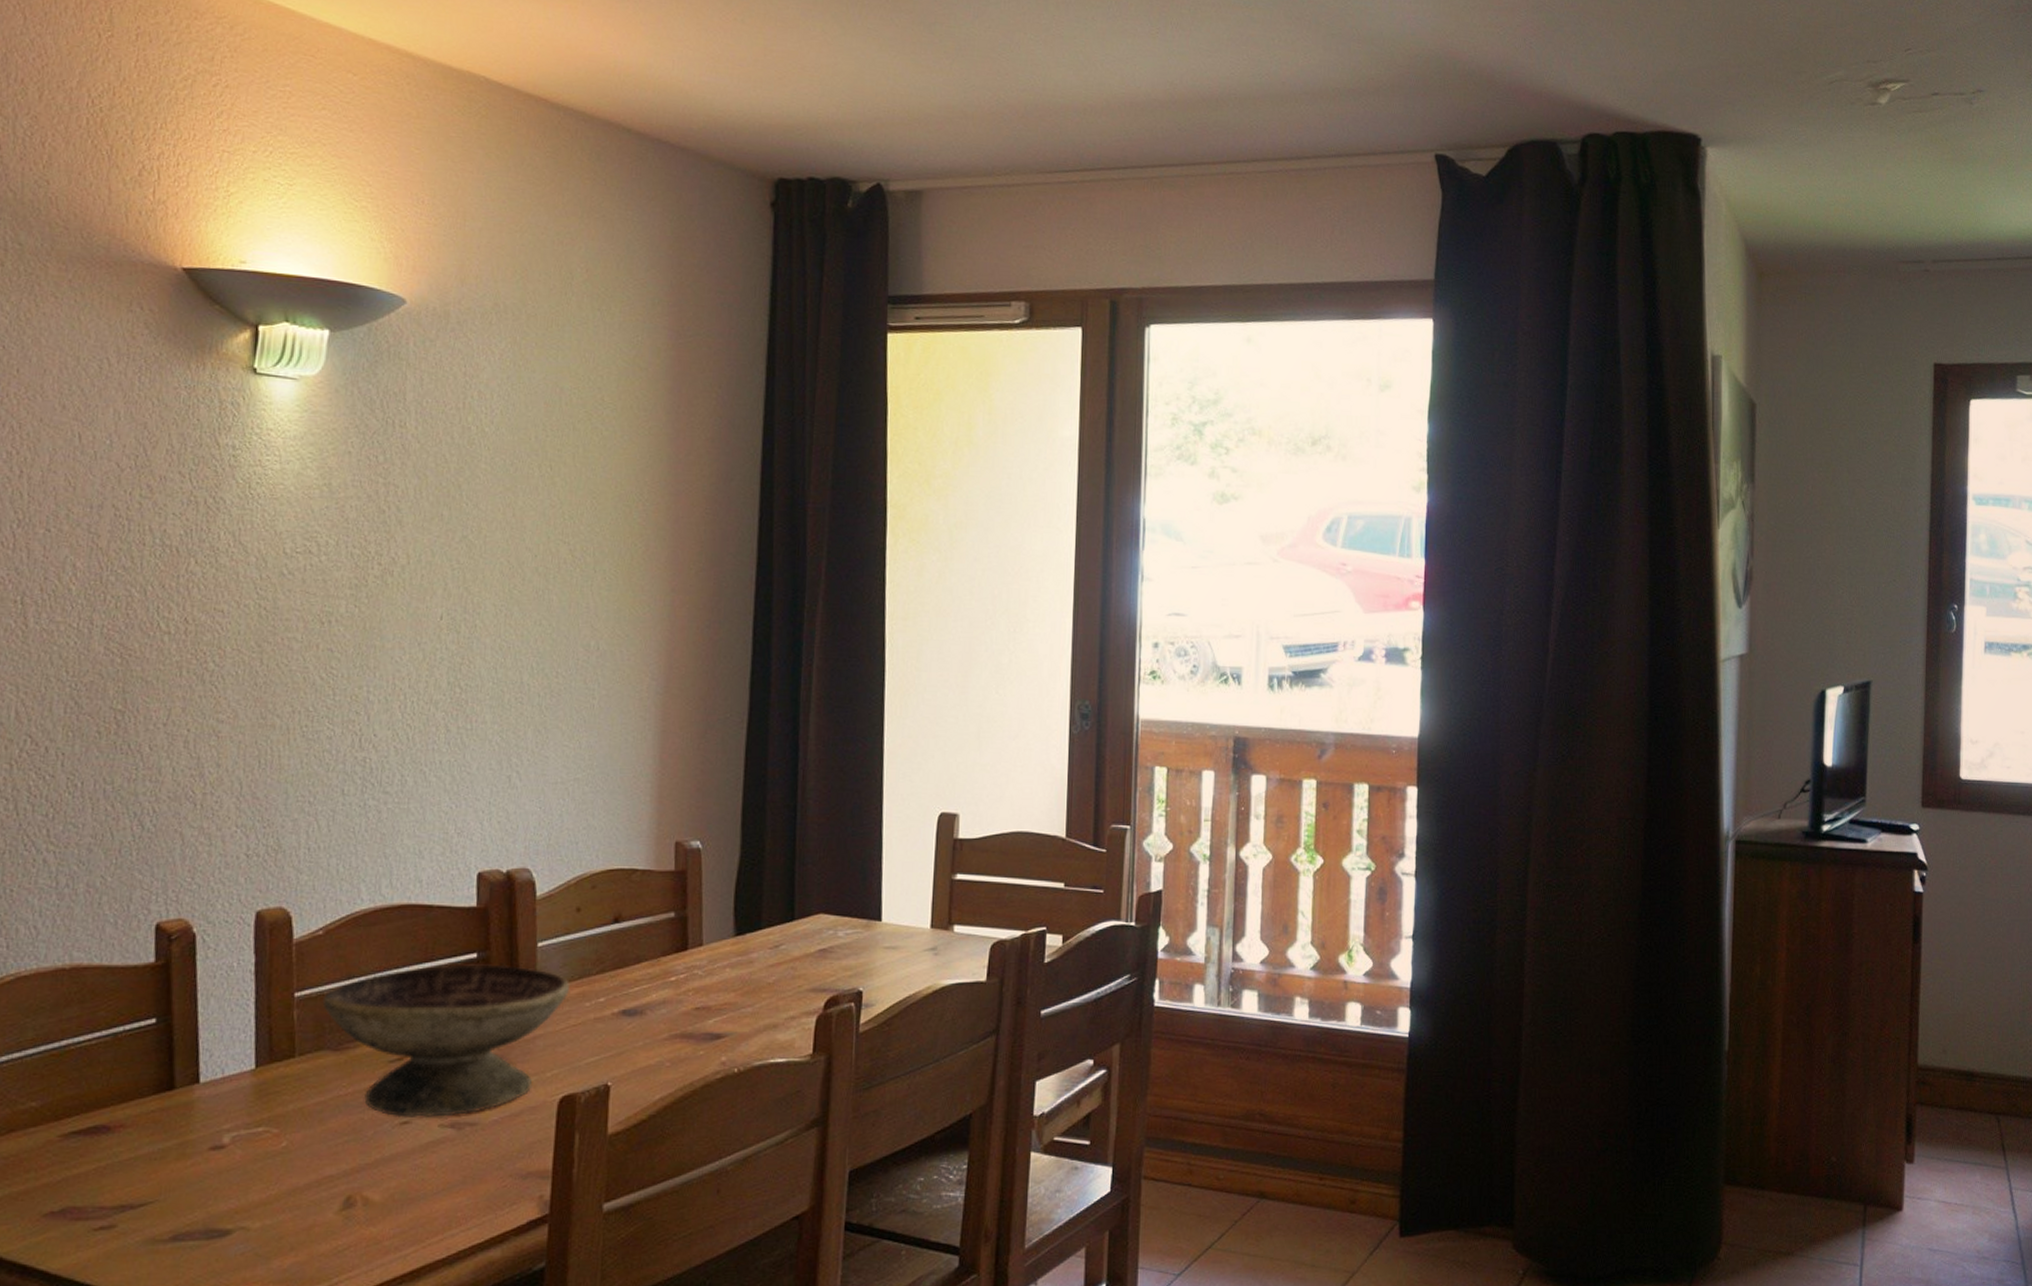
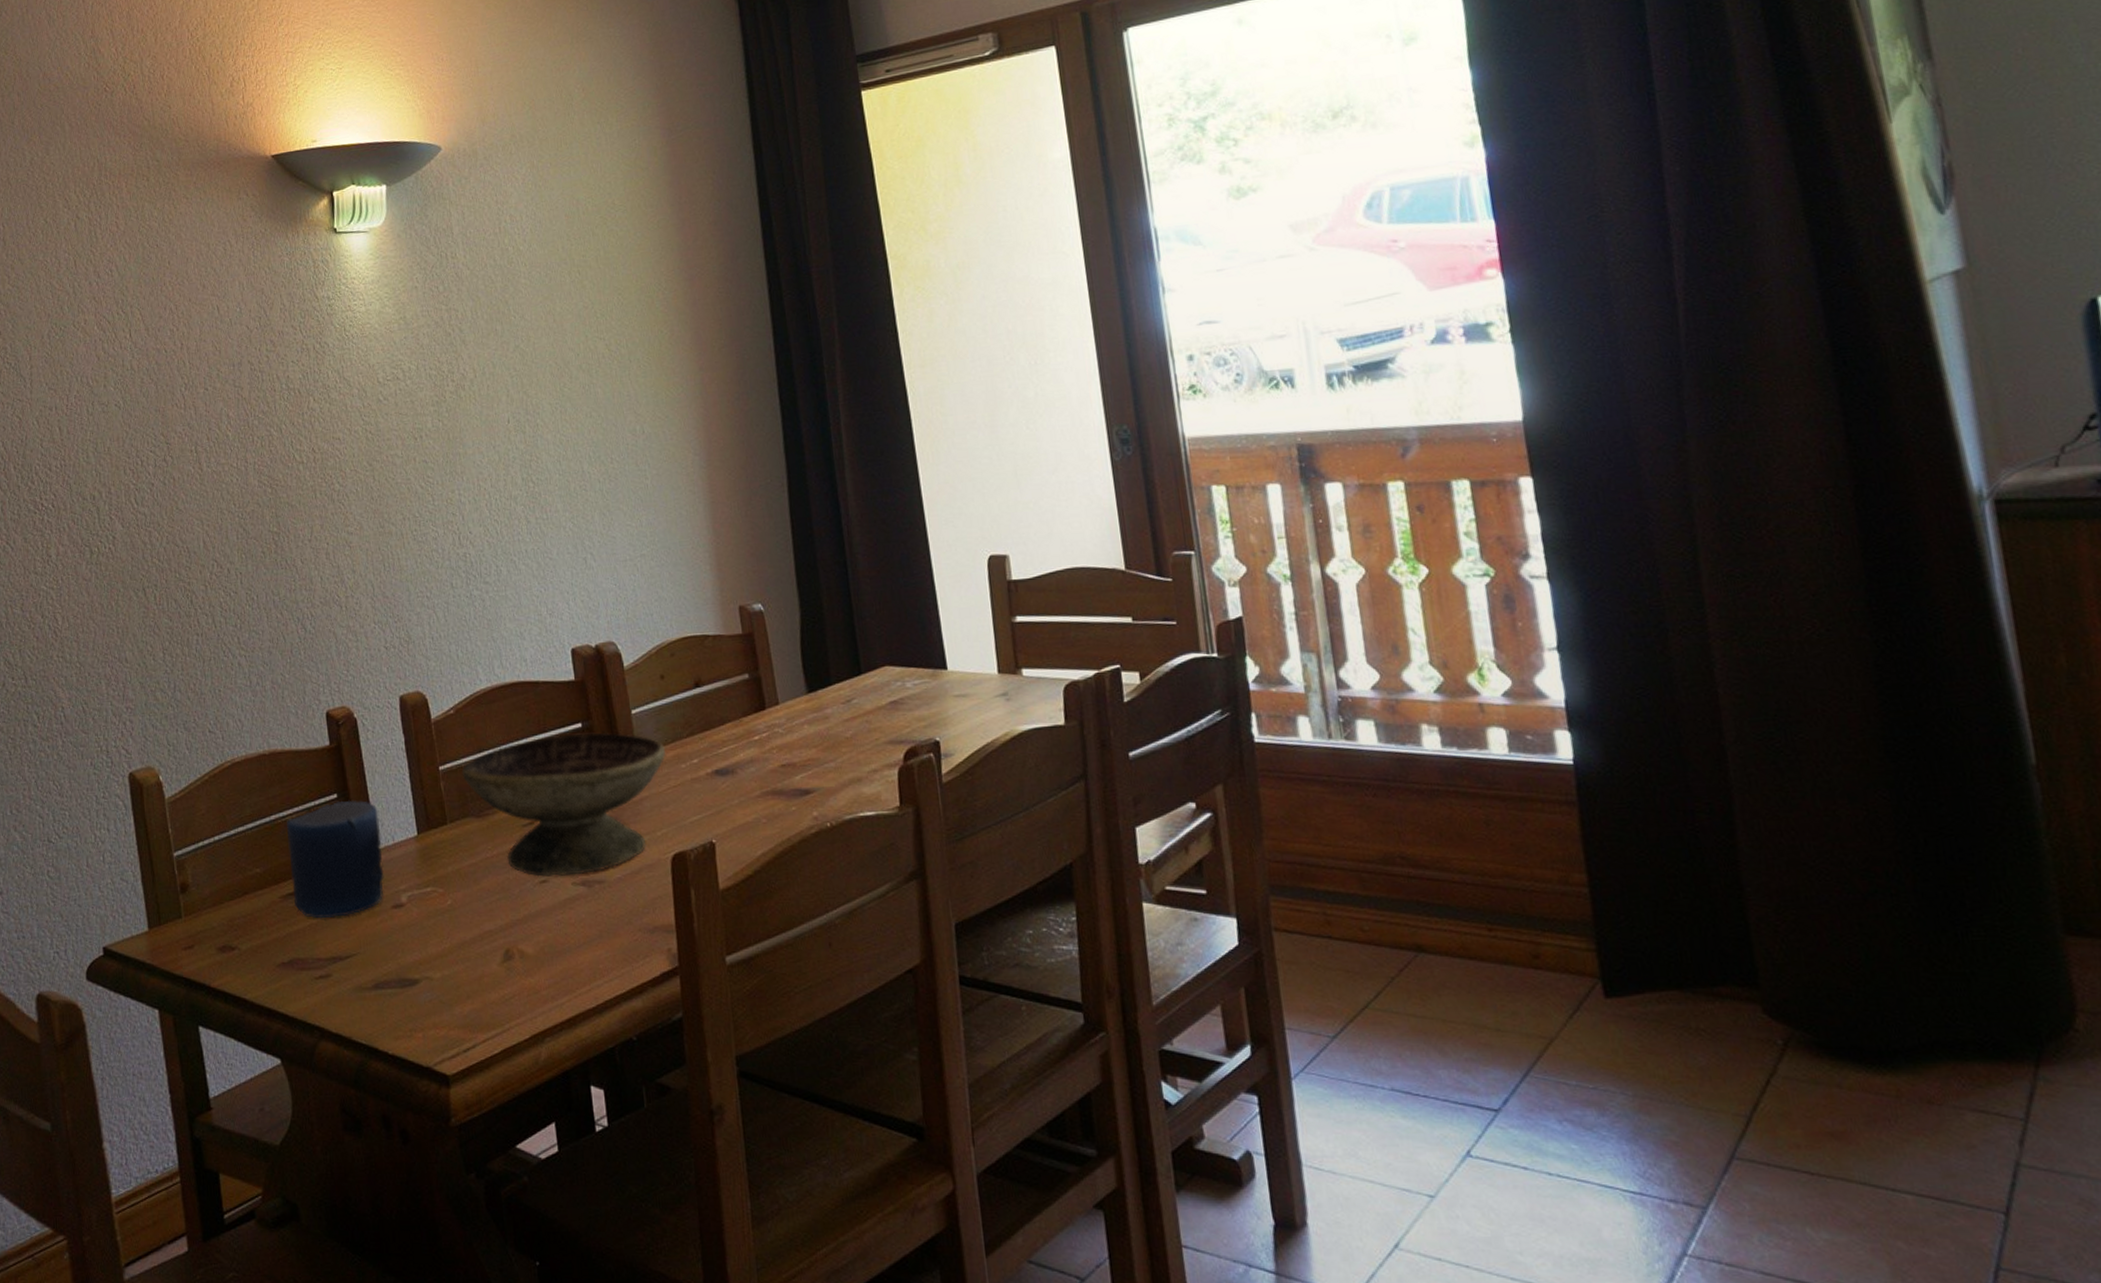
candle: none [78,1026,208,1162] -> present [287,800,384,919]

